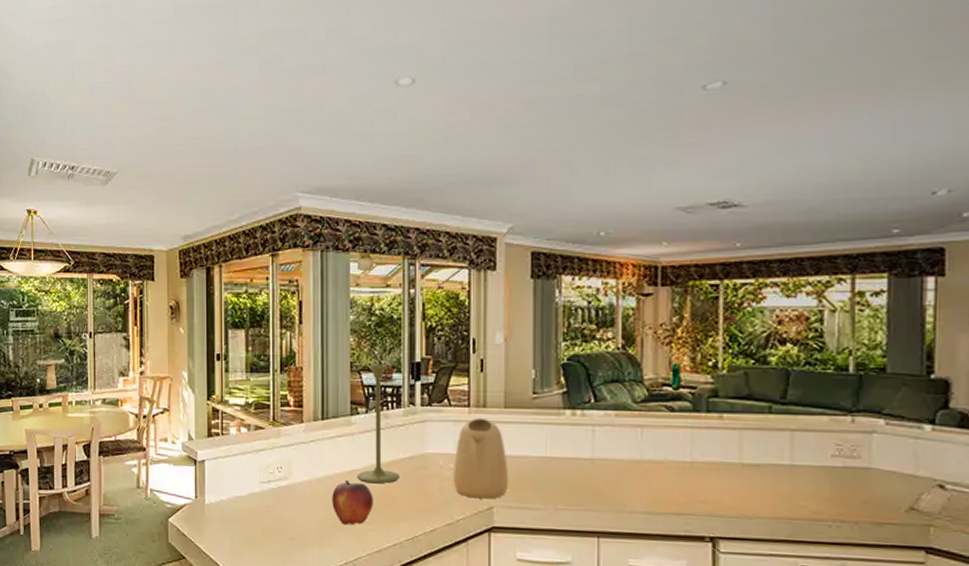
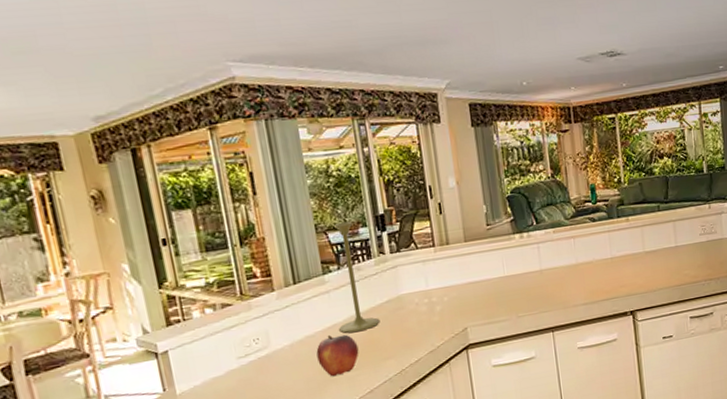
kettle: present [453,418,509,499] -> none [427,254,478,325]

